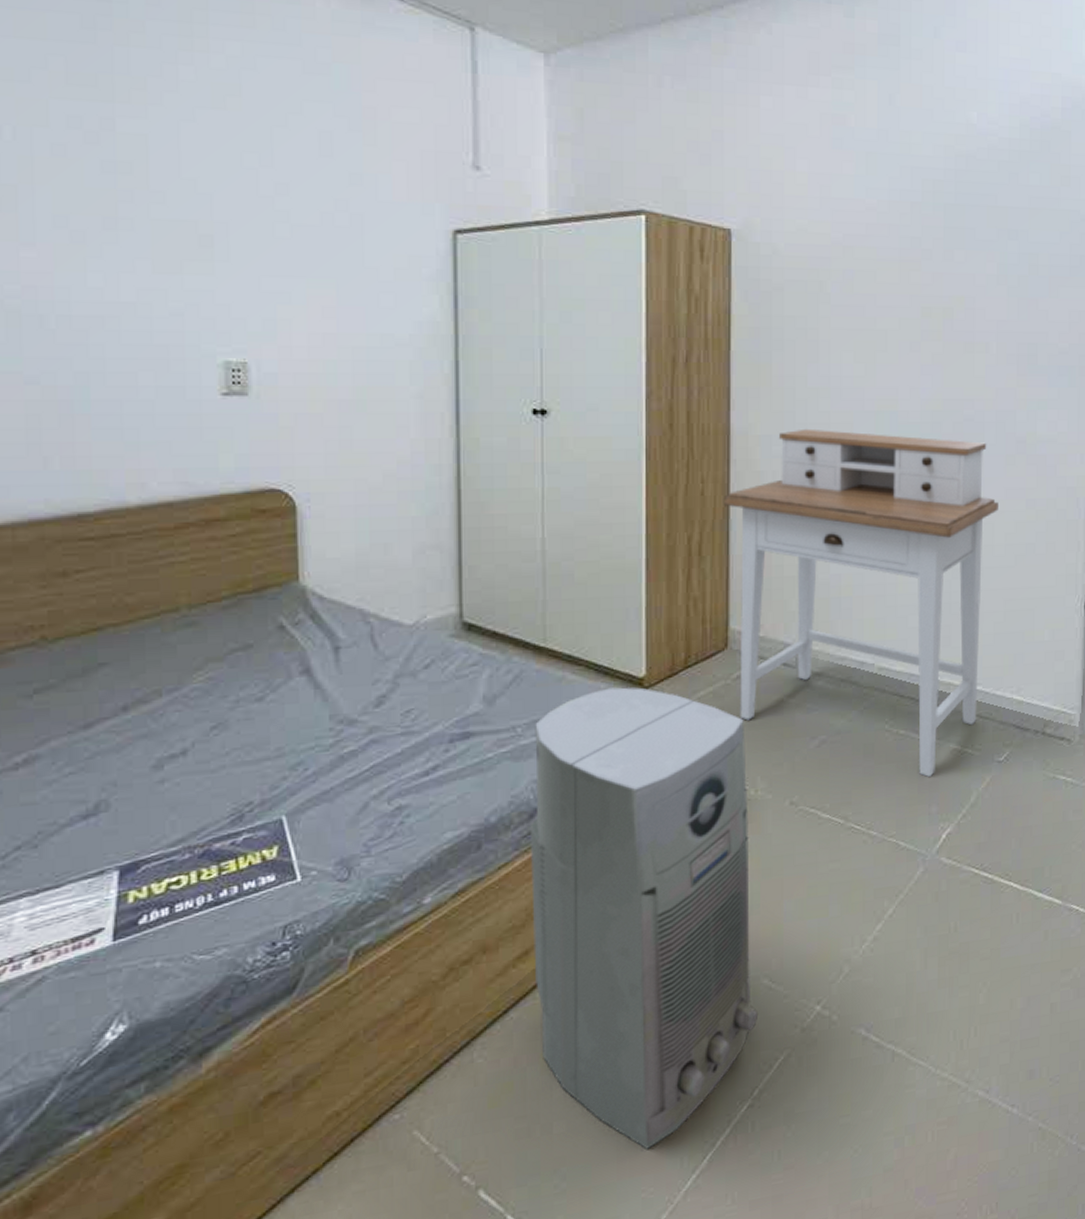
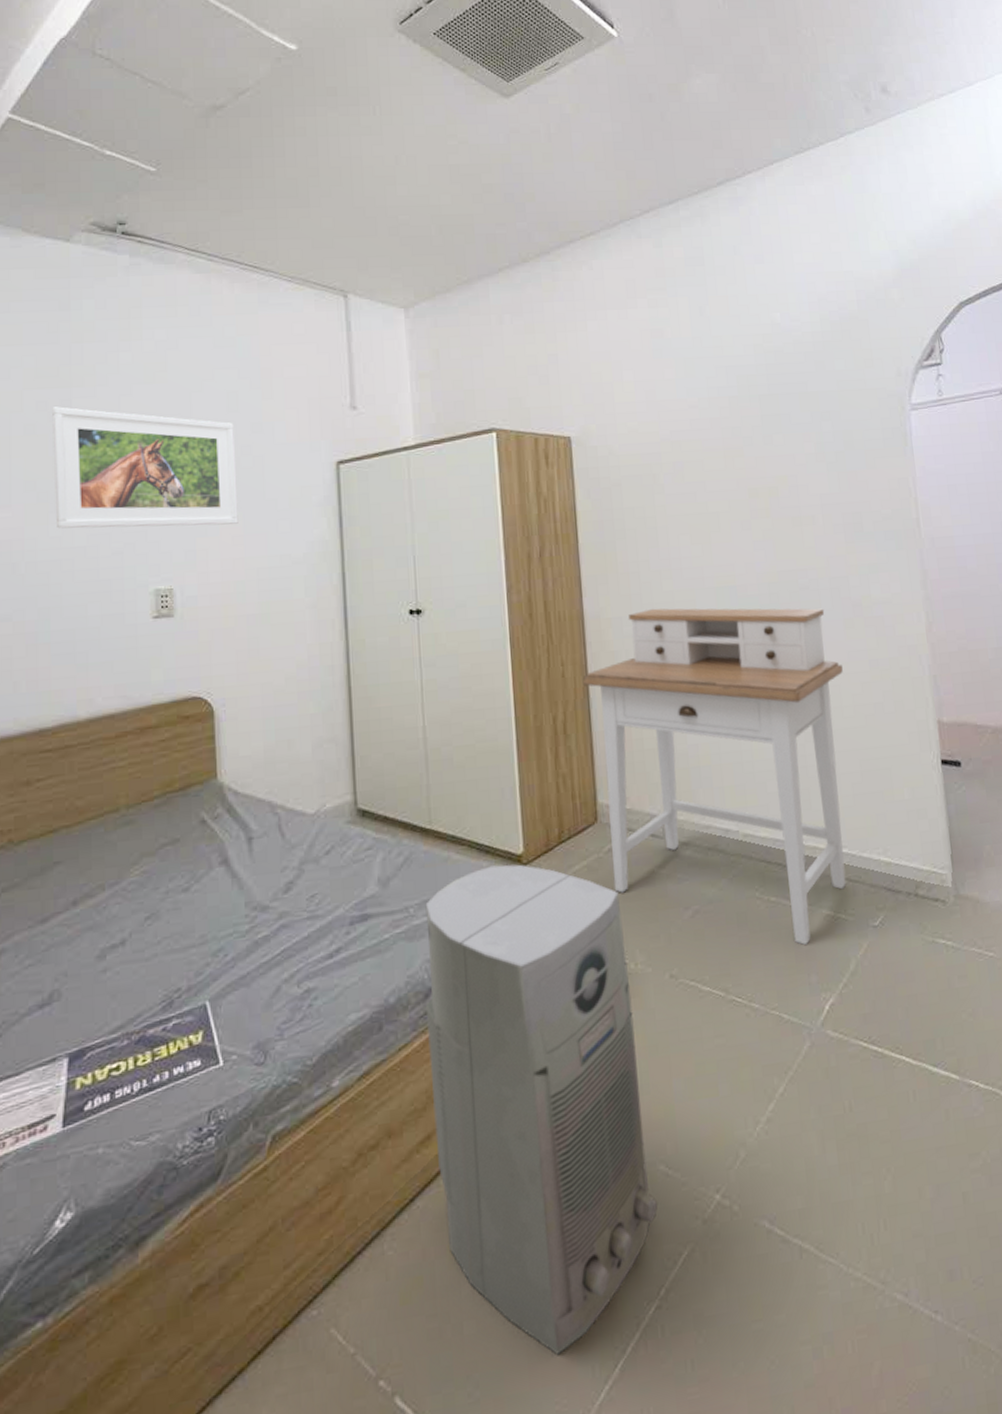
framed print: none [89,125,330,292] -> present [52,406,239,529]

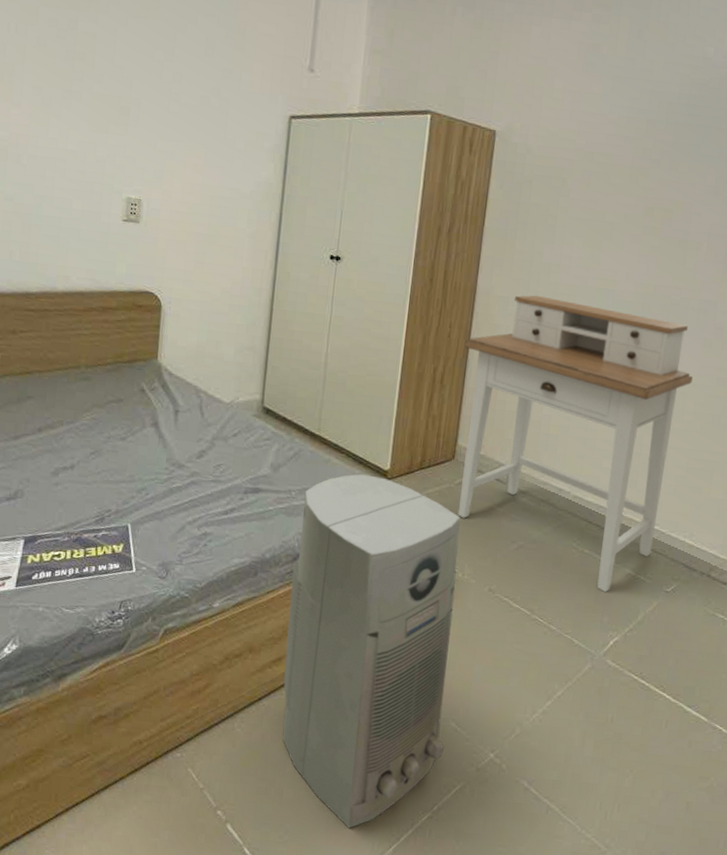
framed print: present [52,406,239,529] -> none [55,25,208,155]

